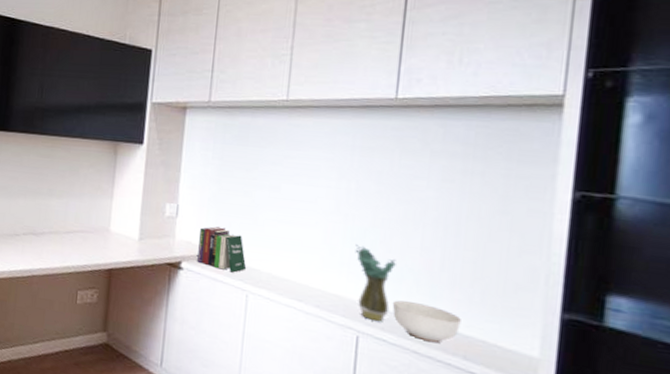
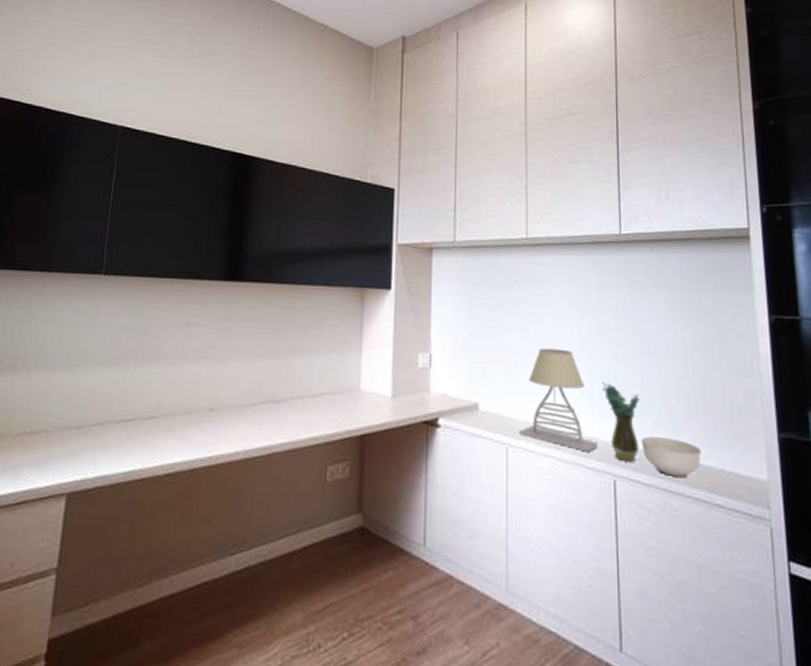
books: present [197,226,247,273] -> none [454,375,504,425]
table lamp: none [260,207,343,309] -> present [519,348,598,454]

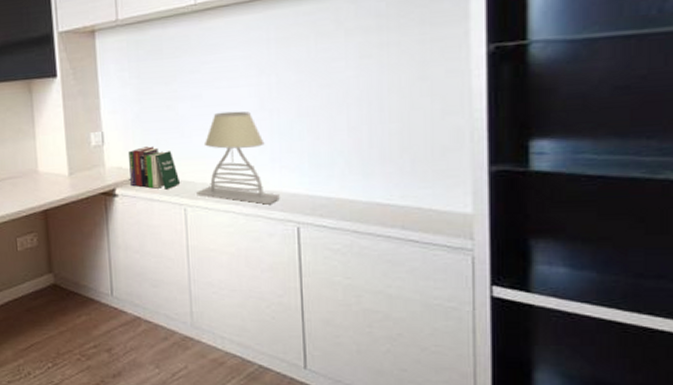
books: none [454,375,504,425] -> present [129,146,181,190]
vase: present [602,382,640,461] -> none [284,138,326,209]
bowl: present [641,437,701,477] -> none [327,183,395,218]

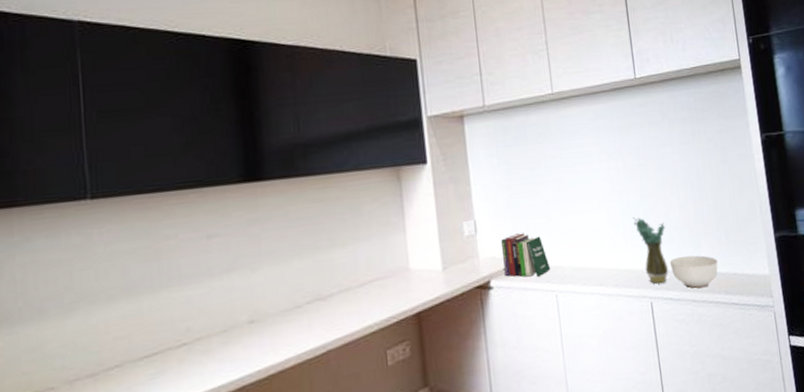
table lamp: present [197,111,280,206] -> none [566,193,635,284]
vase: none [284,138,326,209] -> present [633,217,669,284]
bowl: none [327,183,395,218] -> present [669,255,718,288]

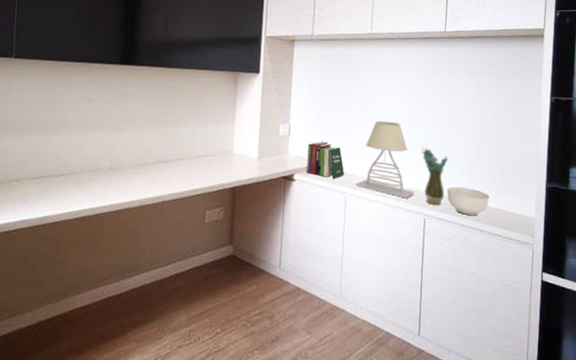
table lamp: none [566,193,635,284] -> present [356,120,414,200]

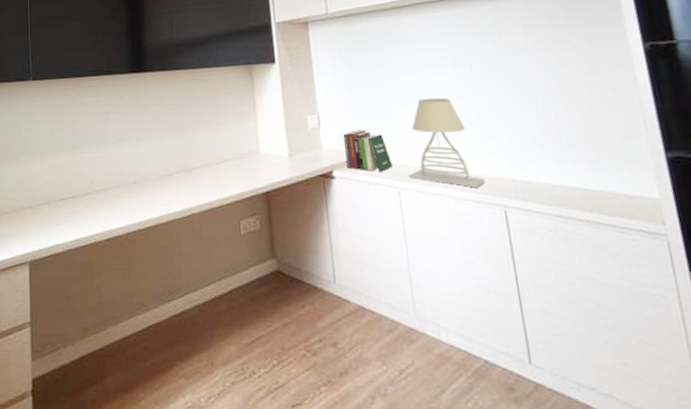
vase: present [421,147,448,205] -> none [482,123,527,192]
bowl: present [446,187,489,215] -> none [526,168,589,202]

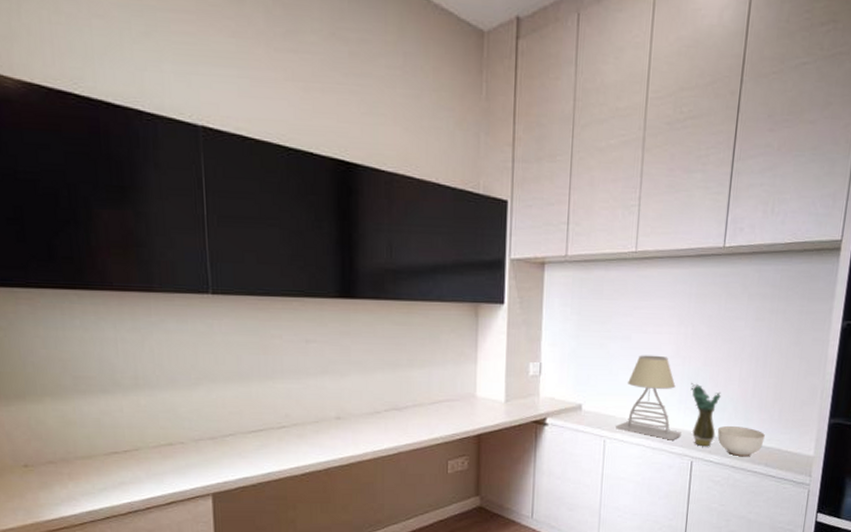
books: present [343,130,393,172] -> none [560,380,604,422]
vase: none [482,123,527,192] -> present [690,383,721,446]
bowl: none [526,168,589,202] -> present [717,426,765,456]

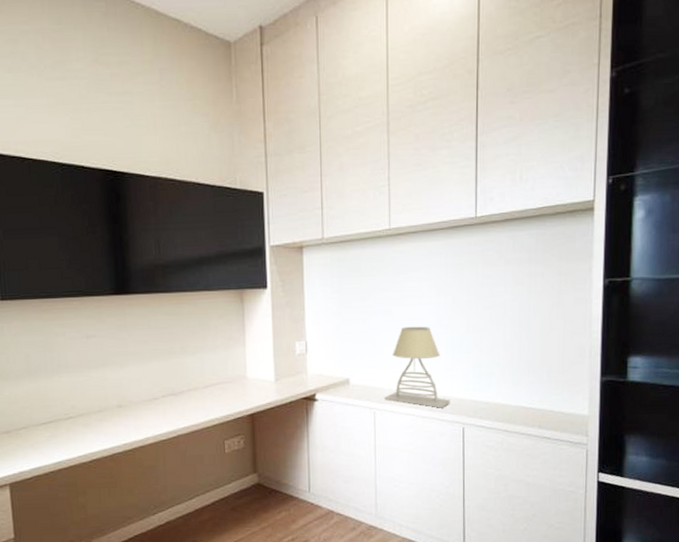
vase: present [690,383,721,446] -> none [455,350,487,412]
bowl: present [717,426,765,456] -> none [486,390,535,420]

